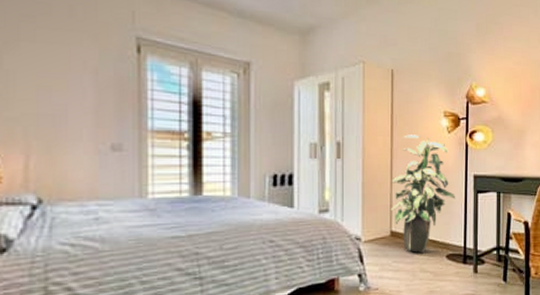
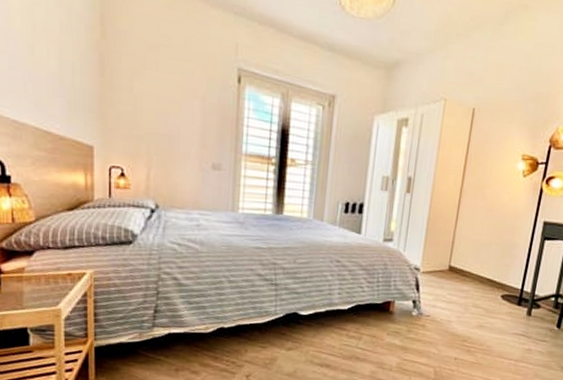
indoor plant: present [391,134,456,253] -> none [452,175,521,289]

